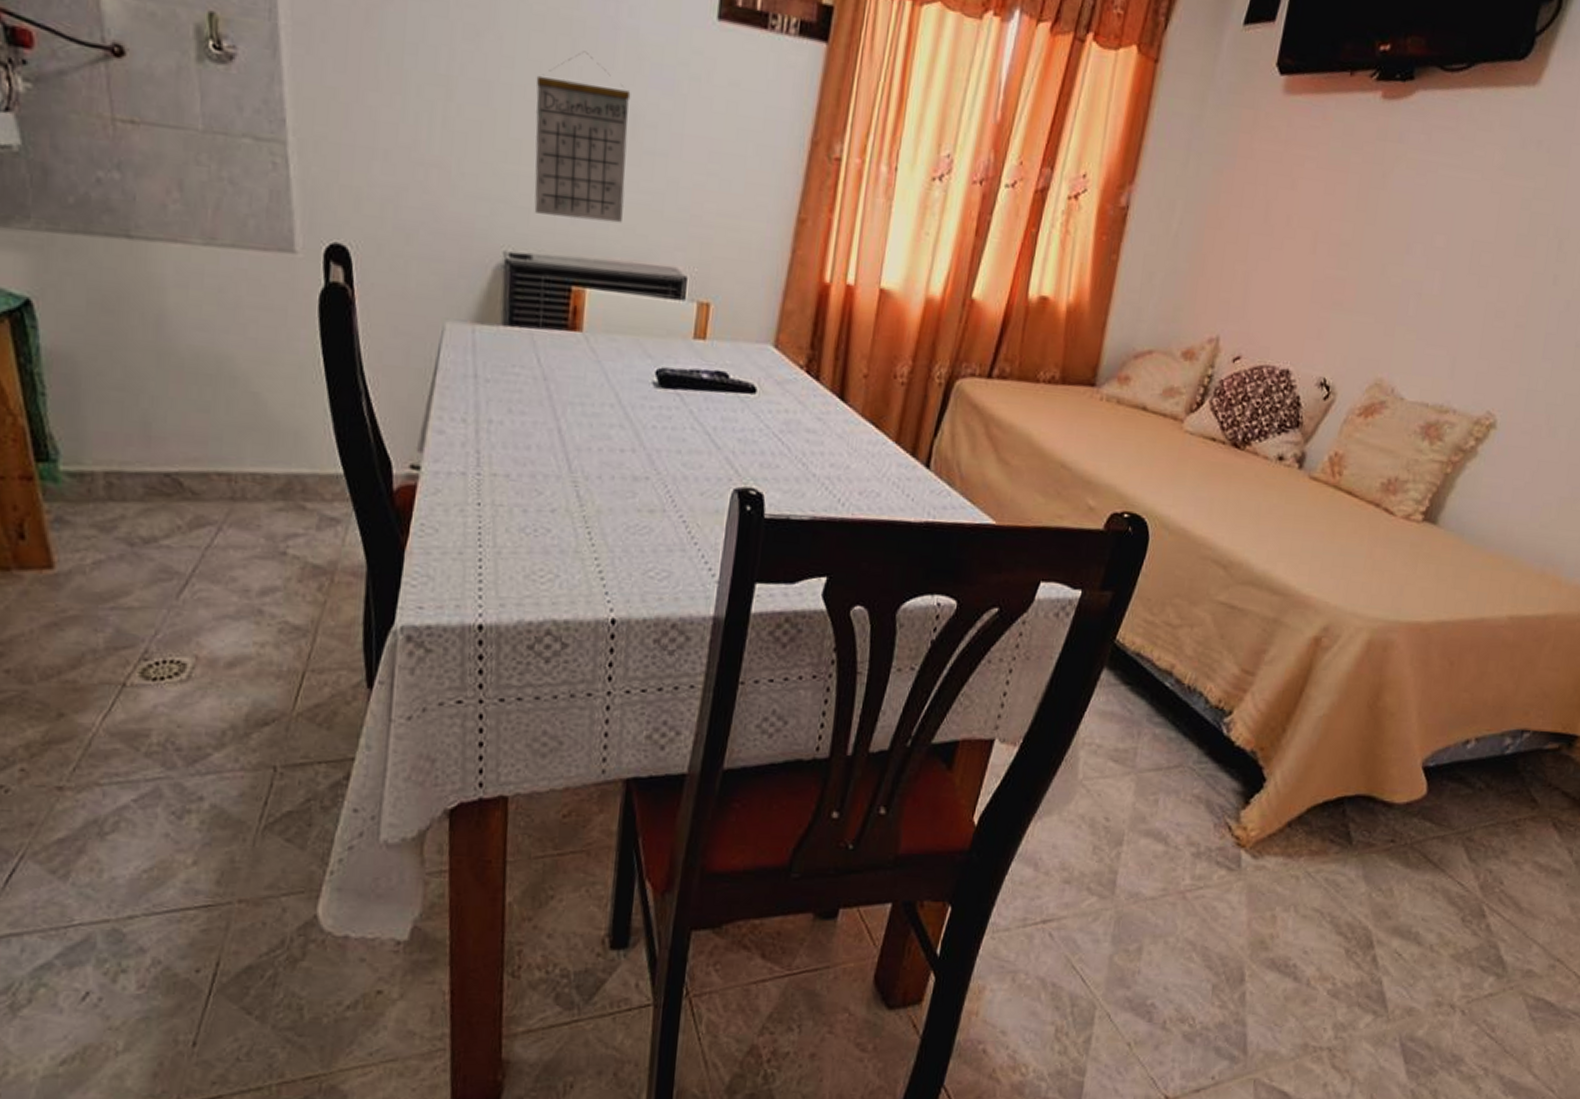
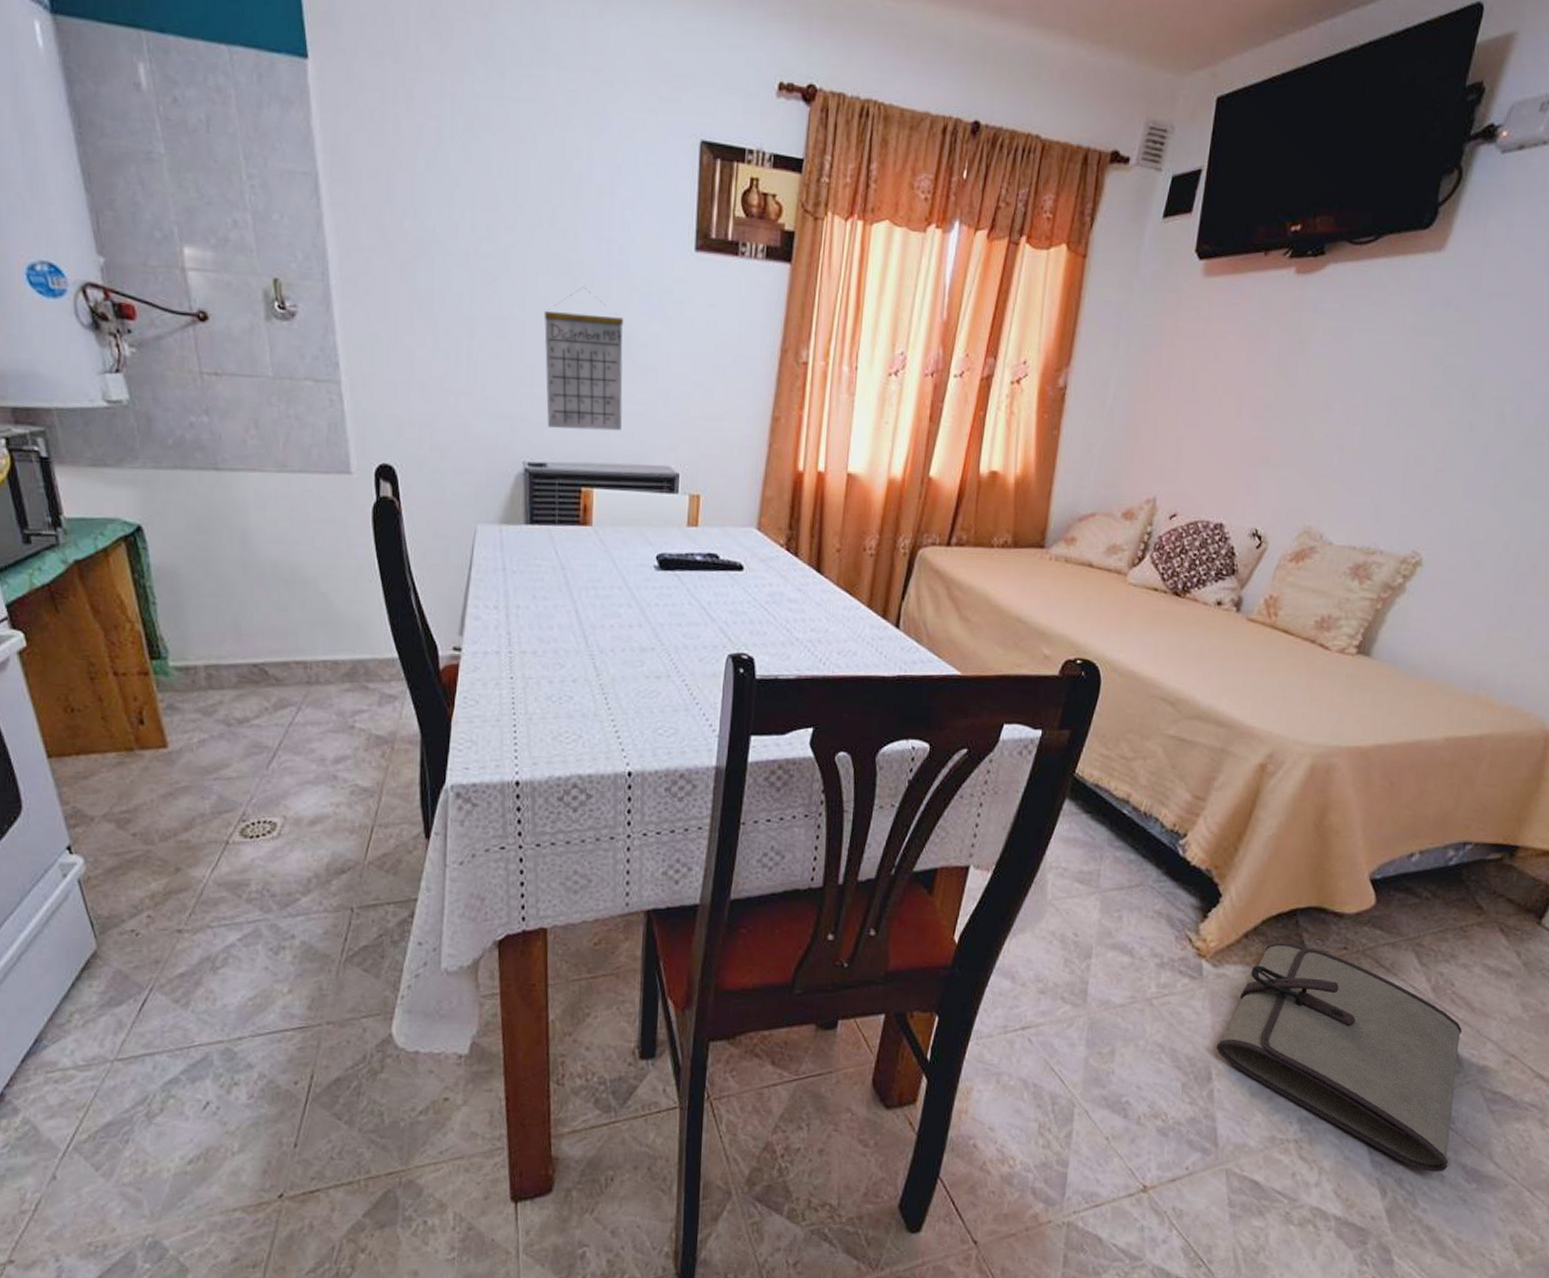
tool roll: none [1251,832,1508,1084] -> present [1216,942,1462,1172]

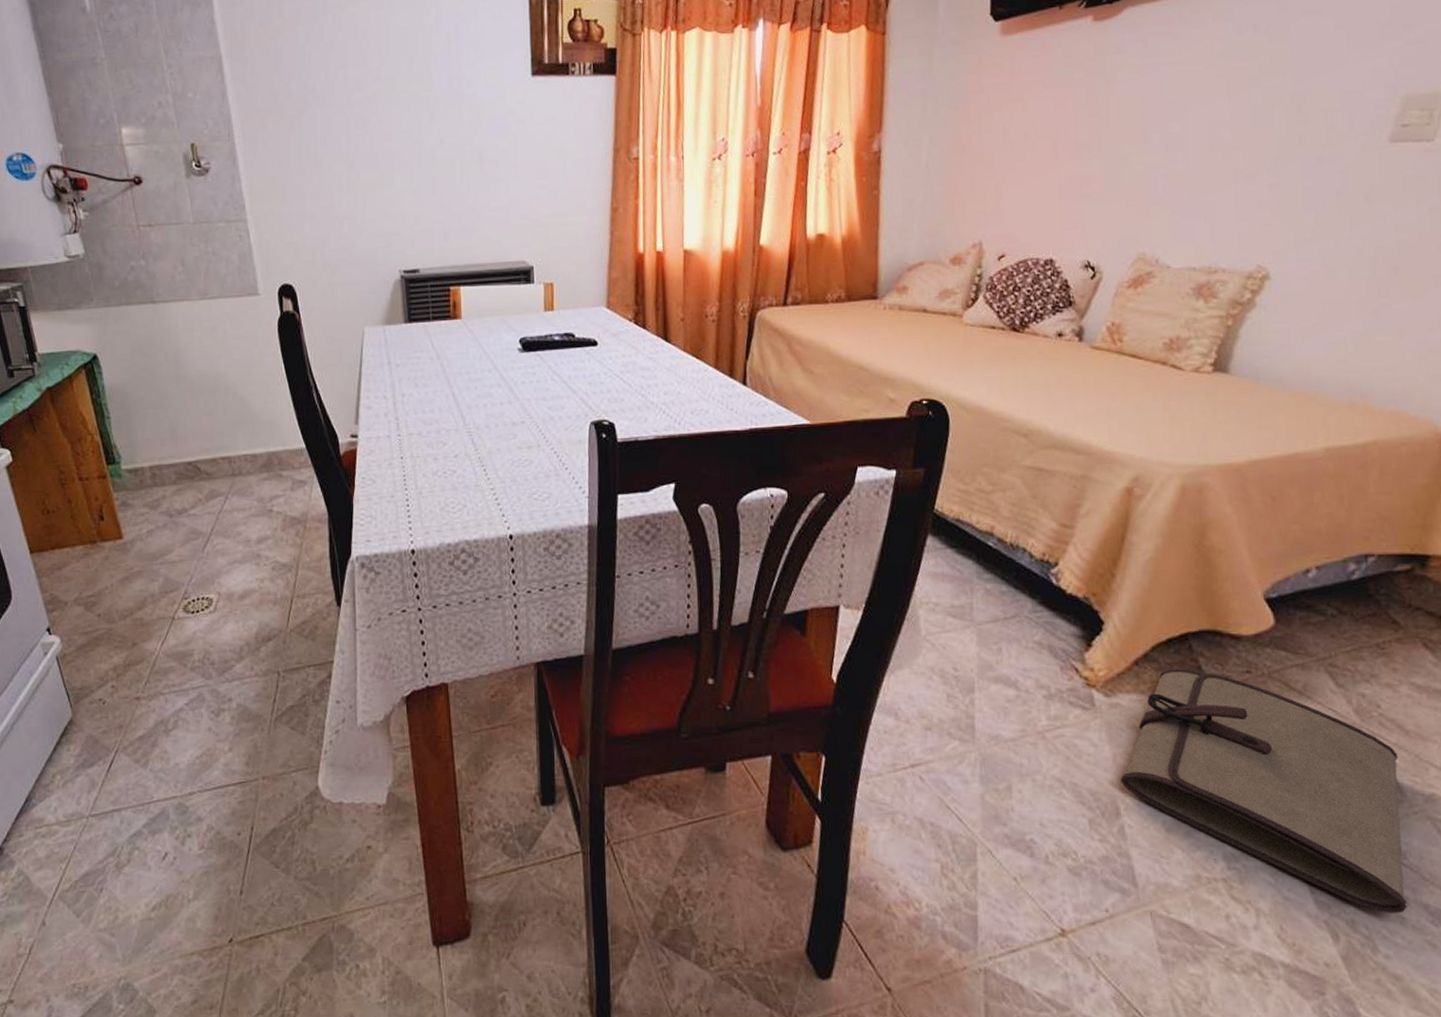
calendar: present [543,286,624,431] -> none [408,118,480,239]

